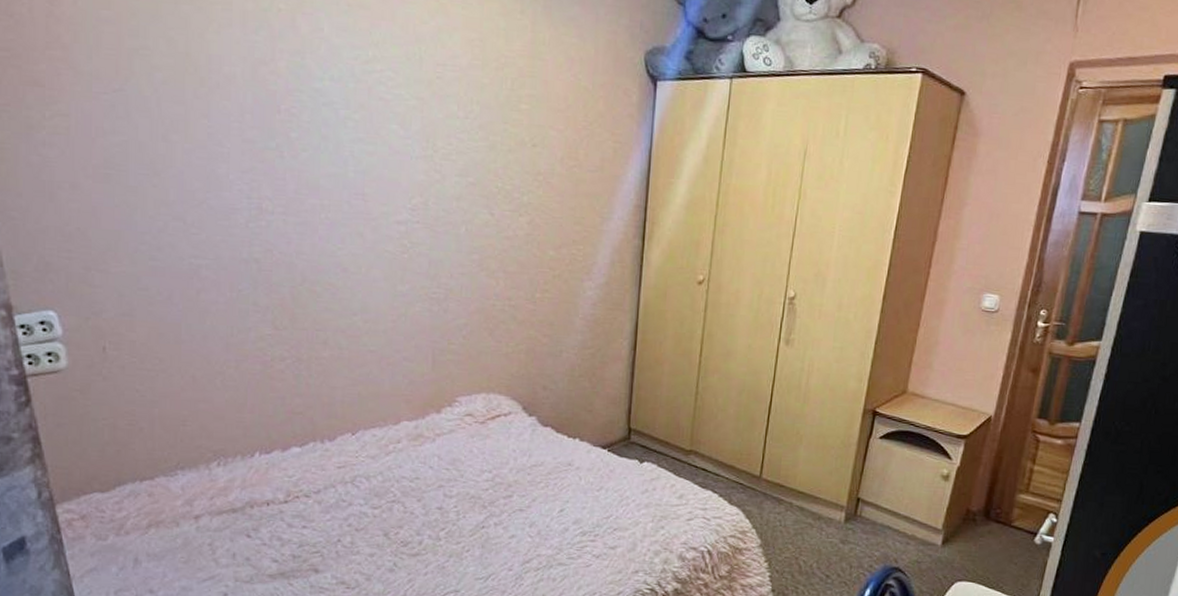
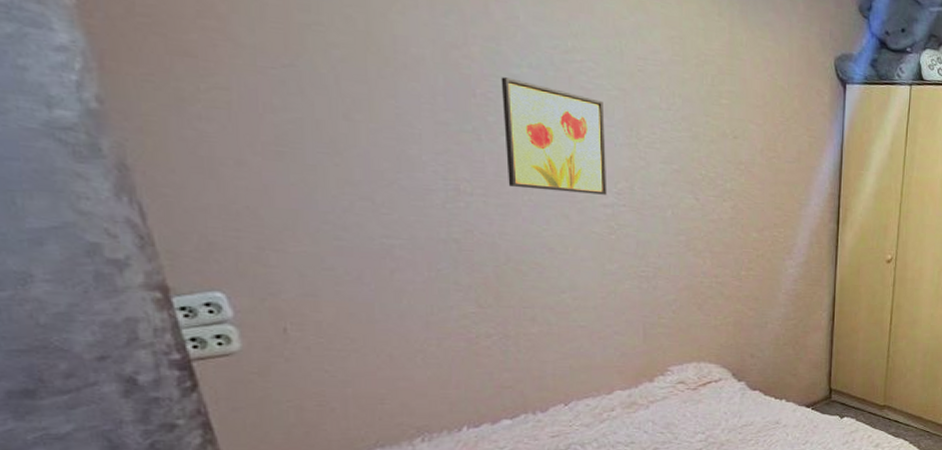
wall art: none [304,91,402,211] -> present [501,77,607,195]

